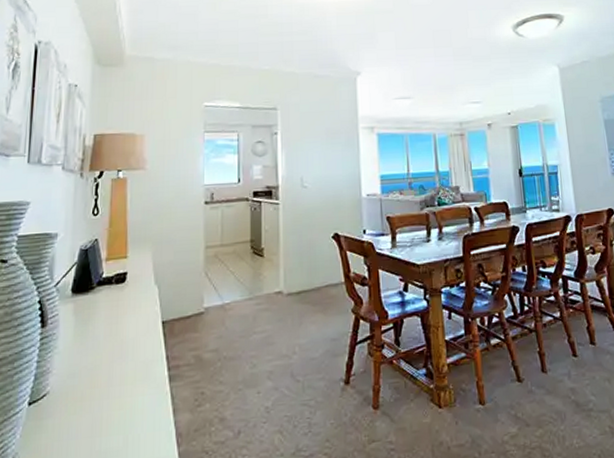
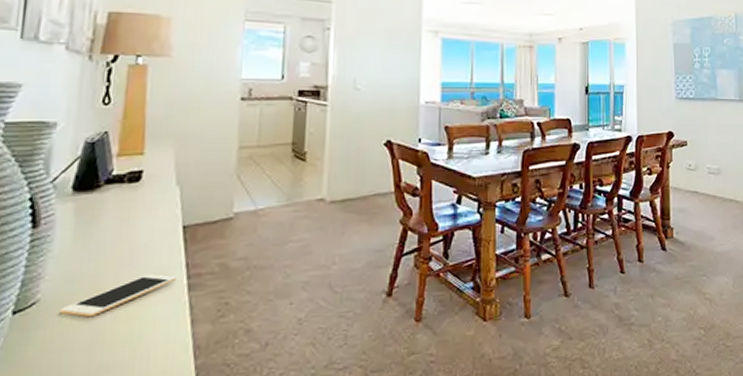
cell phone: none [65,366,158,408] -> present [59,274,176,318]

